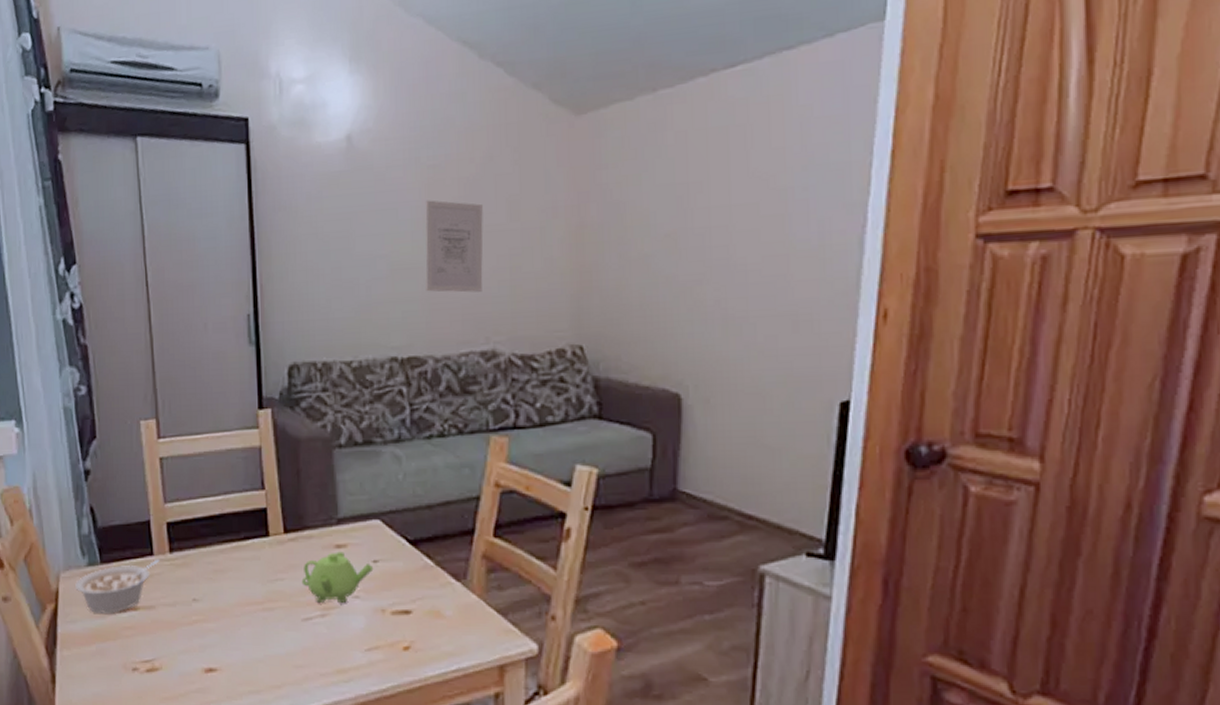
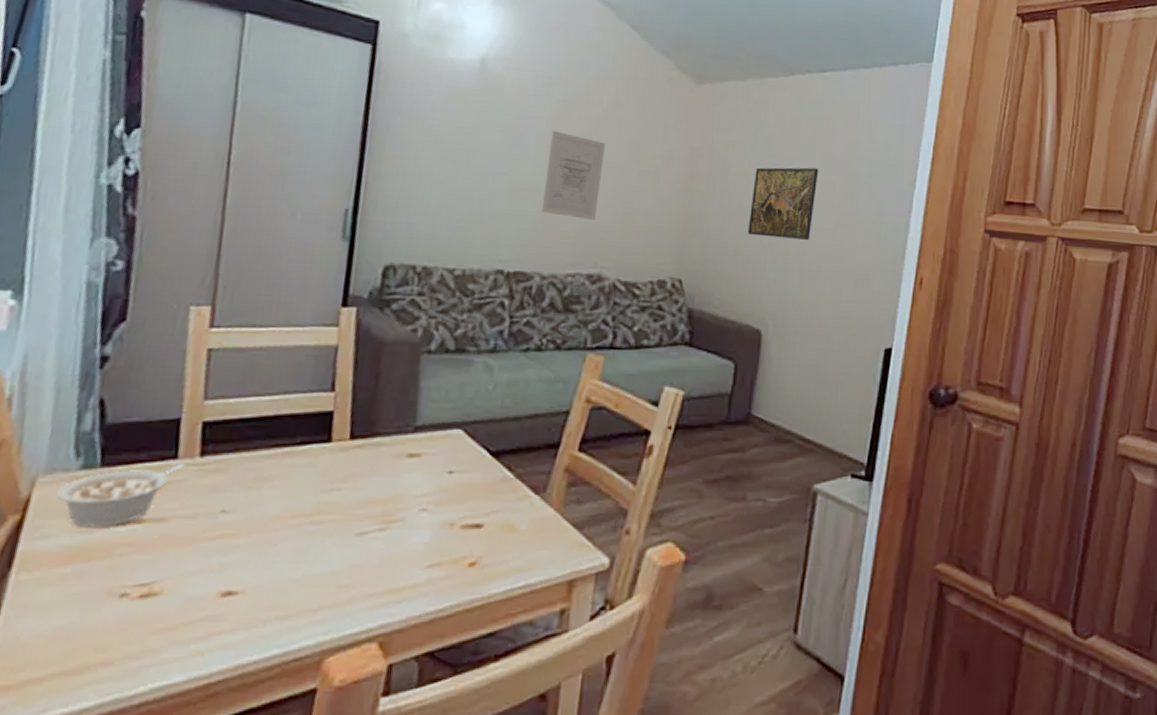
teapot: present [301,552,374,603] -> none [362,461,448,516]
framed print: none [653,191,737,285] -> present [747,167,819,241]

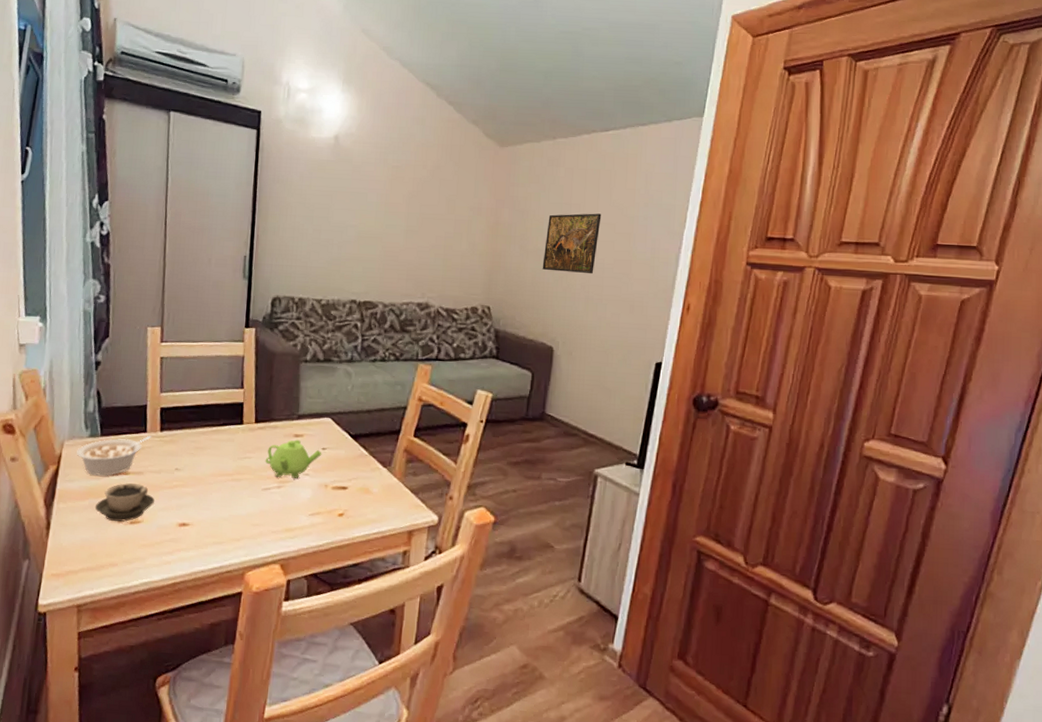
cup: none [81,535,184,597] -> present [94,483,155,522]
teapot: none [362,461,448,516] -> present [265,439,322,478]
wall art: present [541,130,605,220] -> none [382,190,429,260]

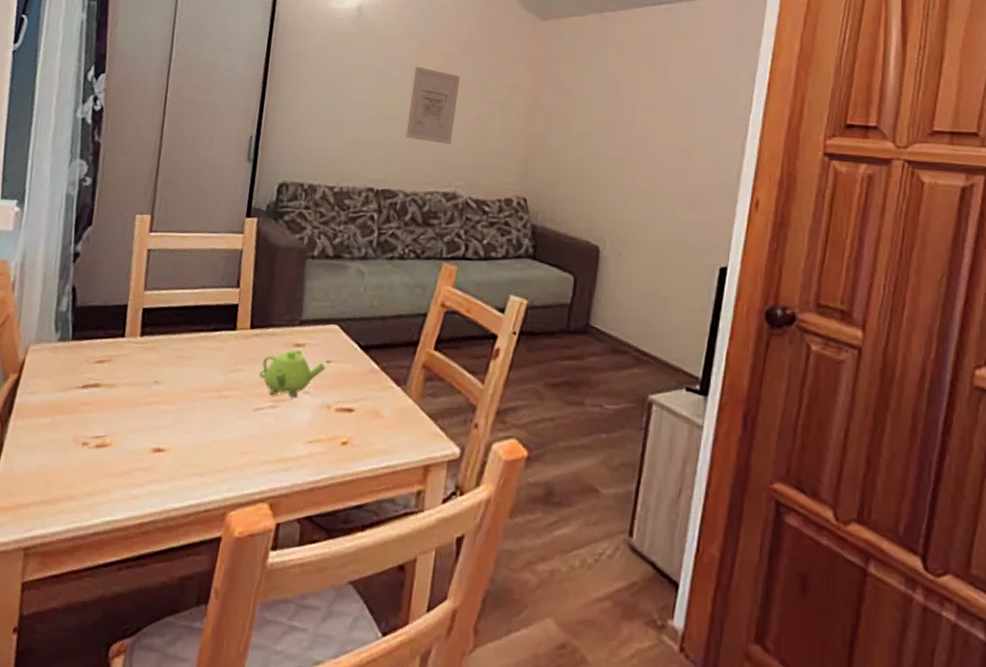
legume: present [76,435,151,476] -> none [42,340,129,388]
cup: present [94,483,155,522] -> none [56,397,127,445]
wall art: none [382,190,429,260] -> present [405,66,460,144]
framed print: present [542,213,602,274] -> none [587,94,655,163]

